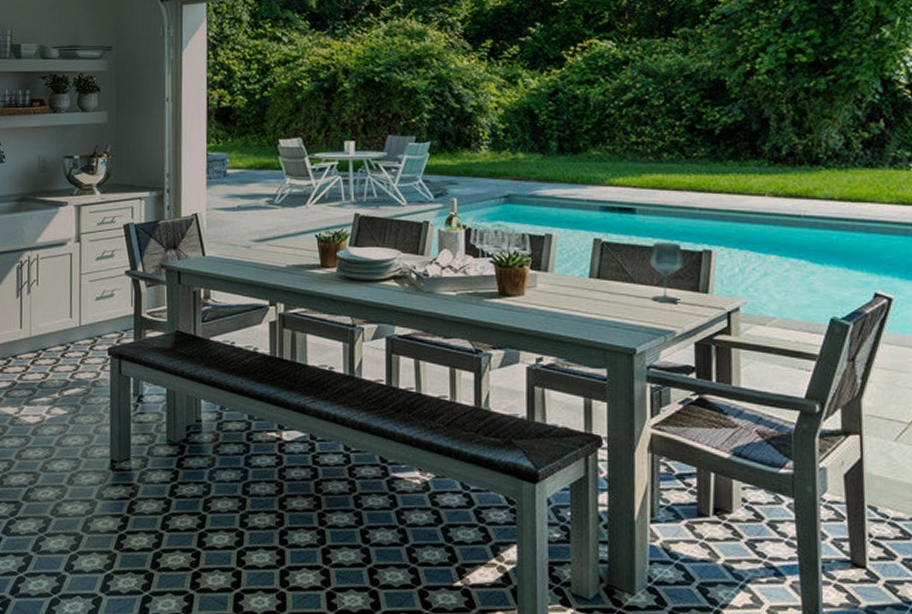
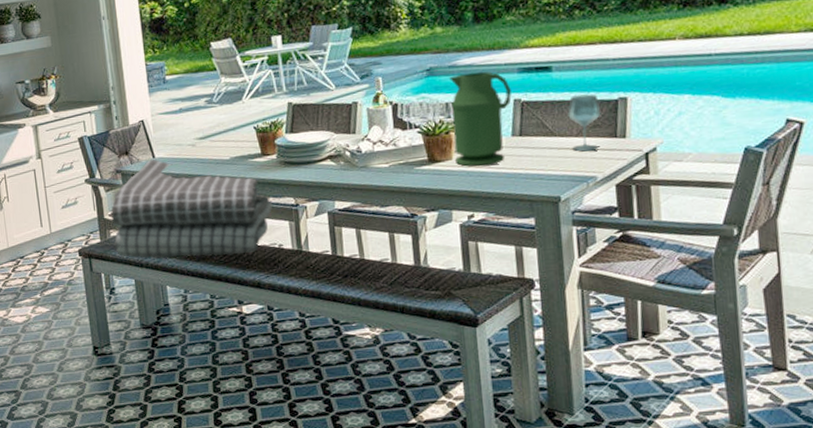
towel: none [149,257,328,373] -> present [110,159,273,258]
water jug: none [526,204,592,306] -> present [448,71,512,167]

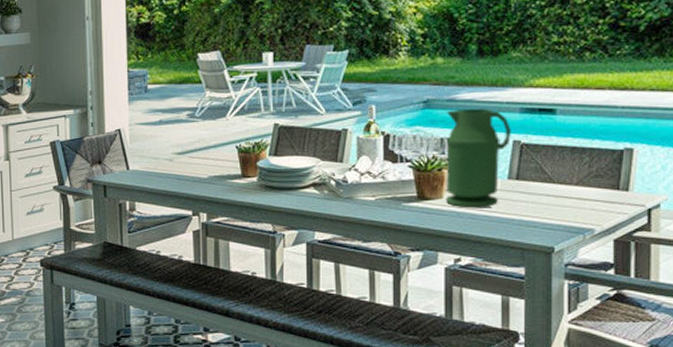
towel: present [110,159,273,258] -> none [77,170,249,279]
wine glass: present [567,94,601,152] -> none [569,141,605,202]

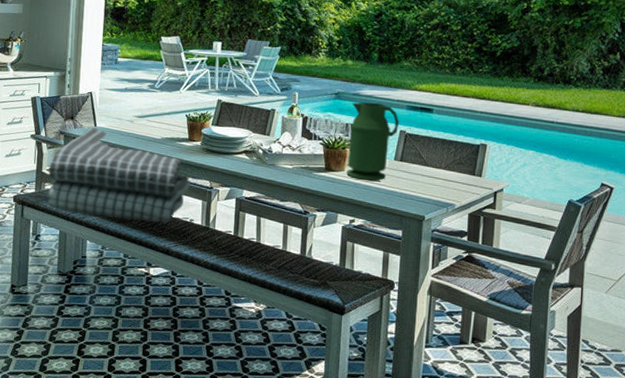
towel: none [77,170,249,279] -> present [47,127,191,223]

